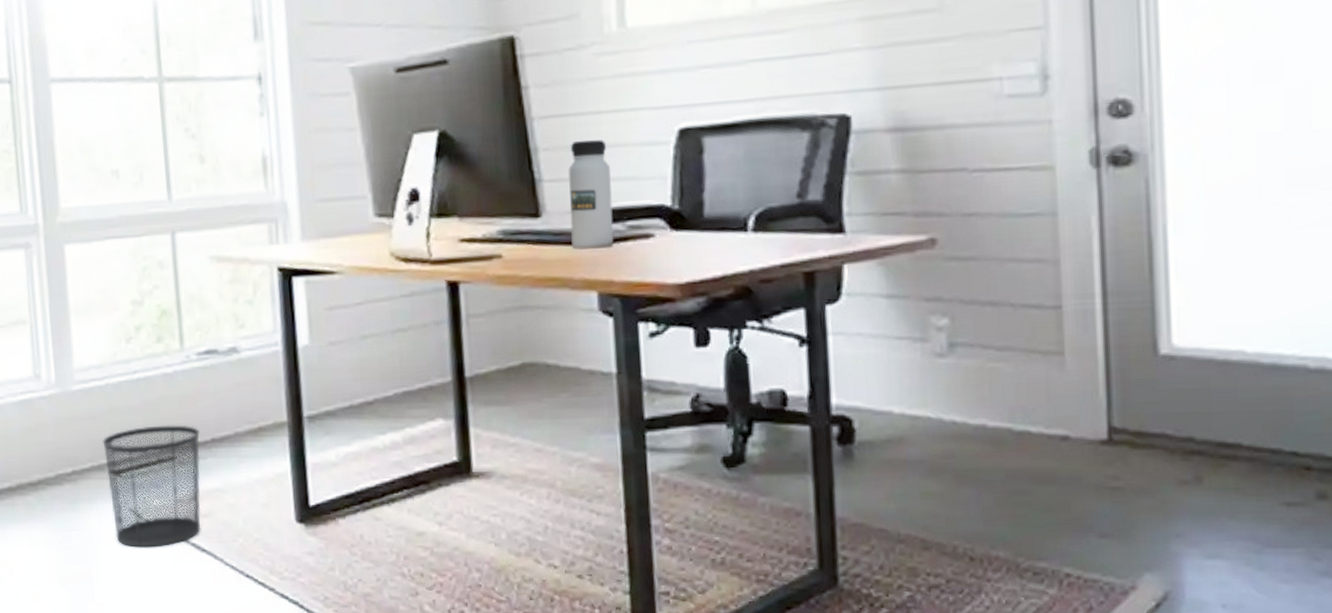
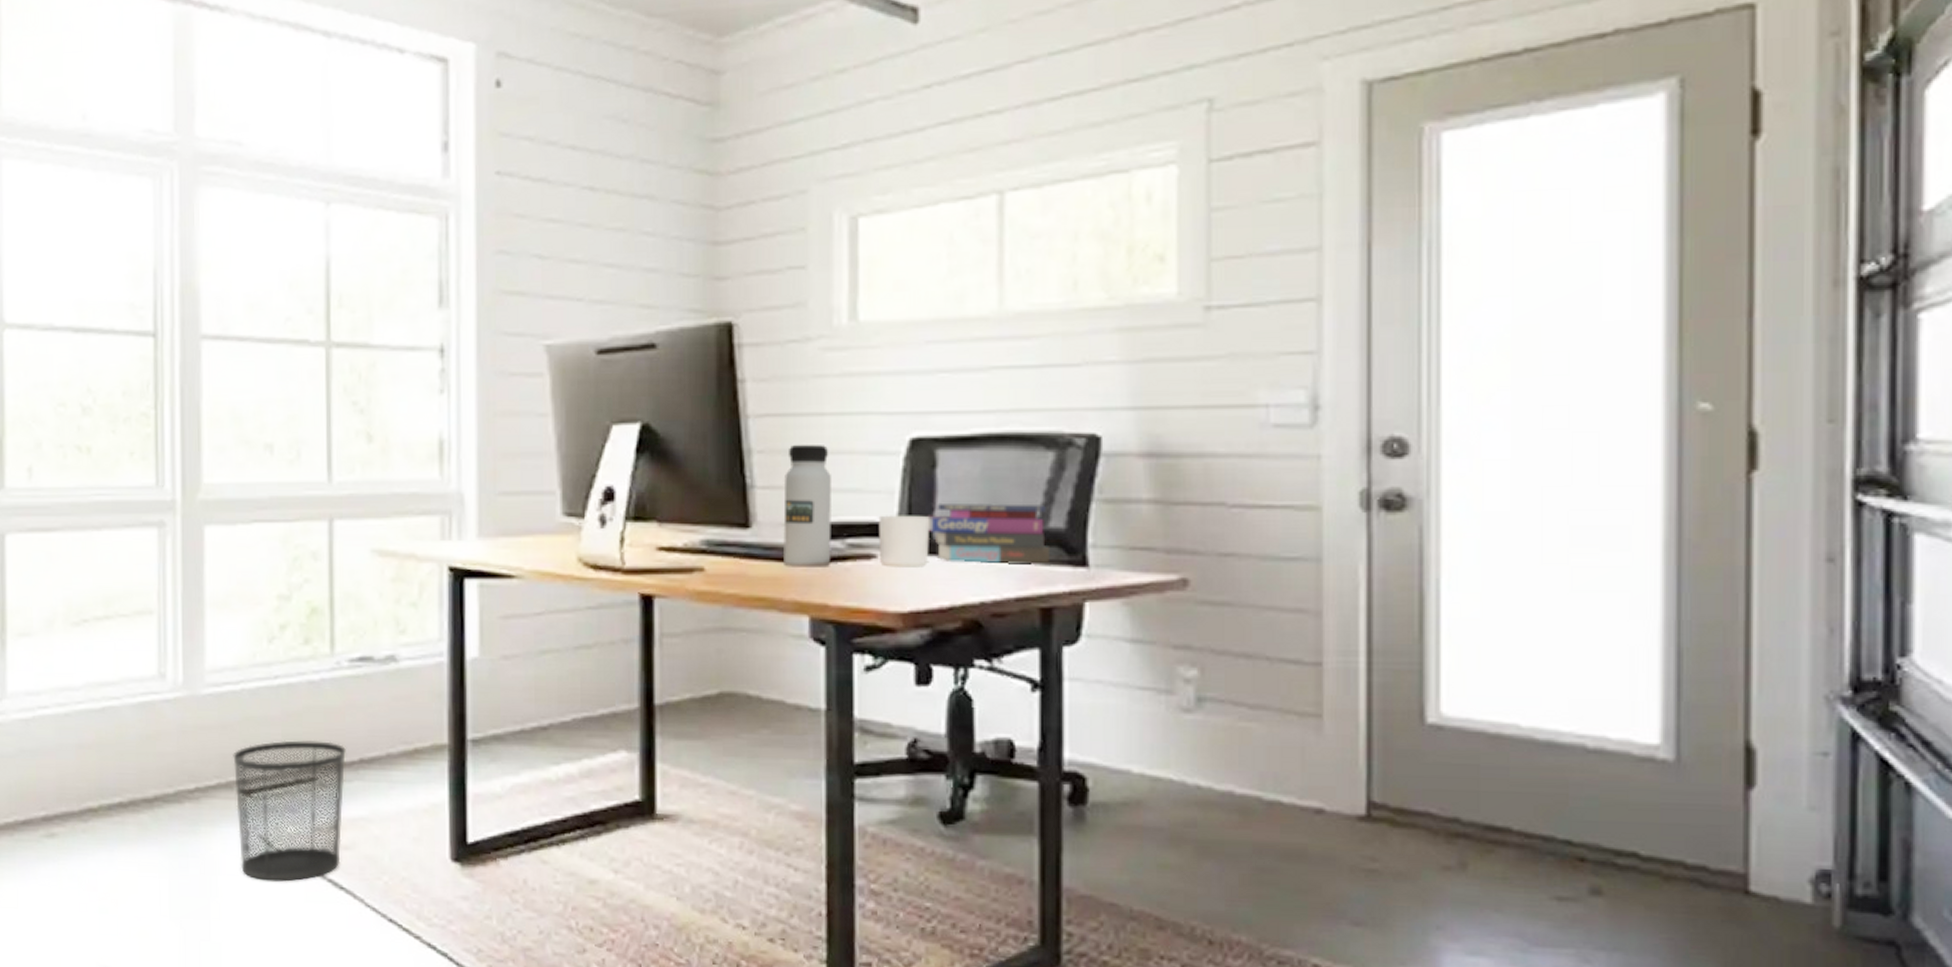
mug: none [654,196,701,245] -> present [878,515,931,567]
books: none [698,180,810,237] -> present [927,502,1051,565]

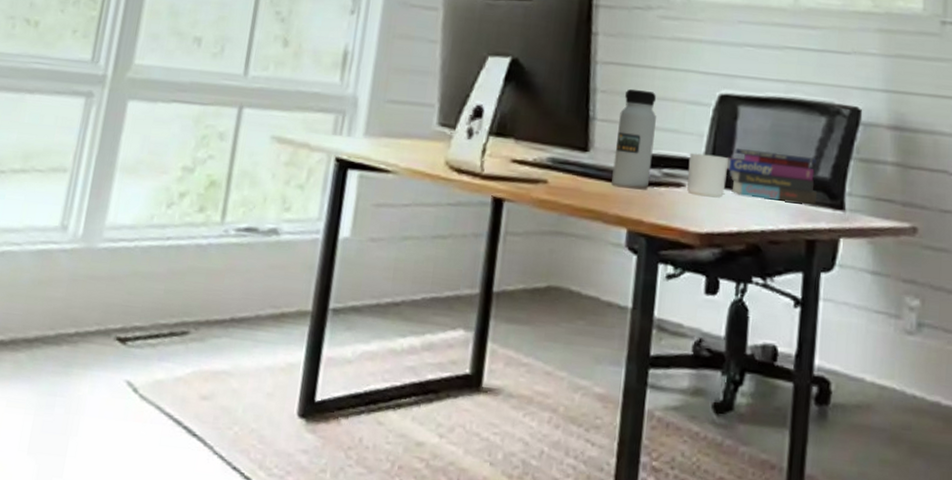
waste bin: present [233,740,346,882] -> none [104,295,220,426]

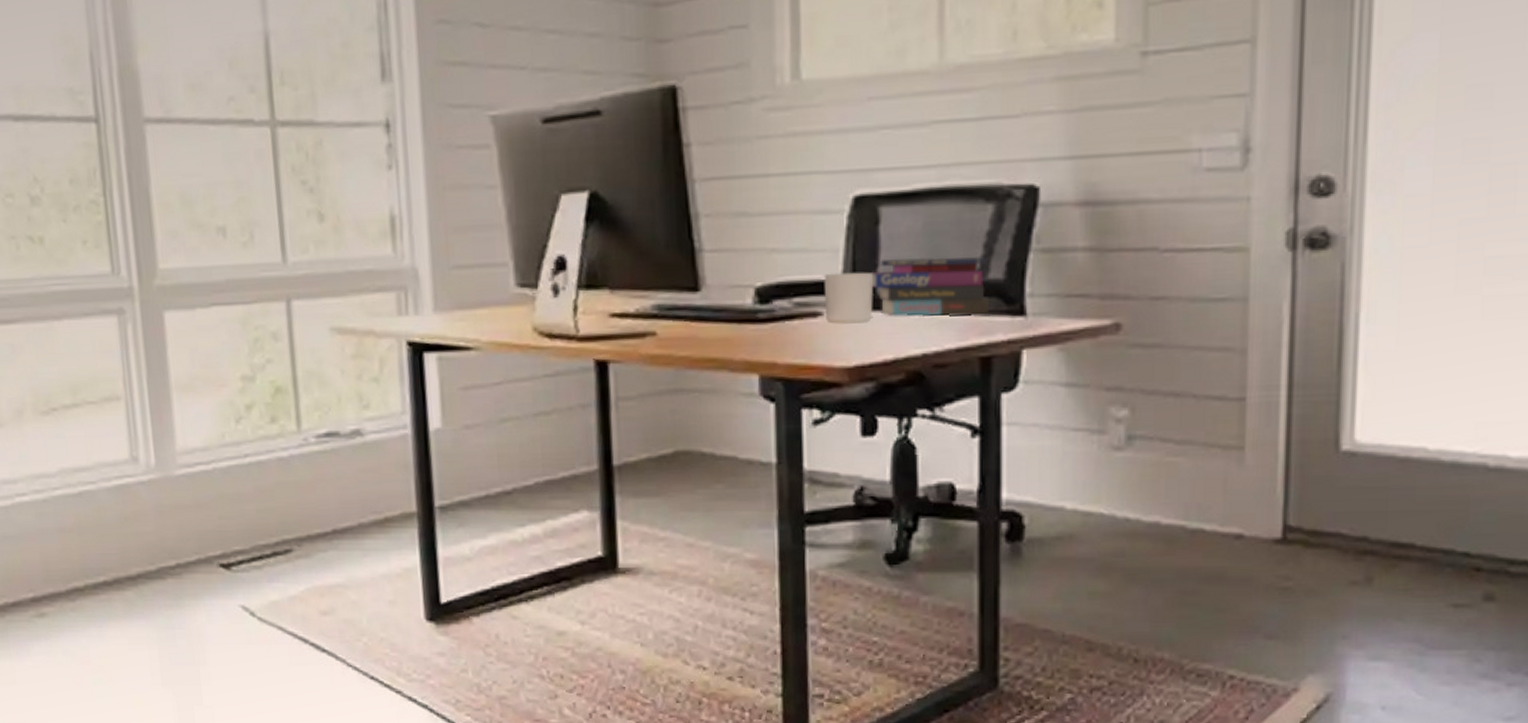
water bottle: present [611,89,657,191] -> none [732,206,779,329]

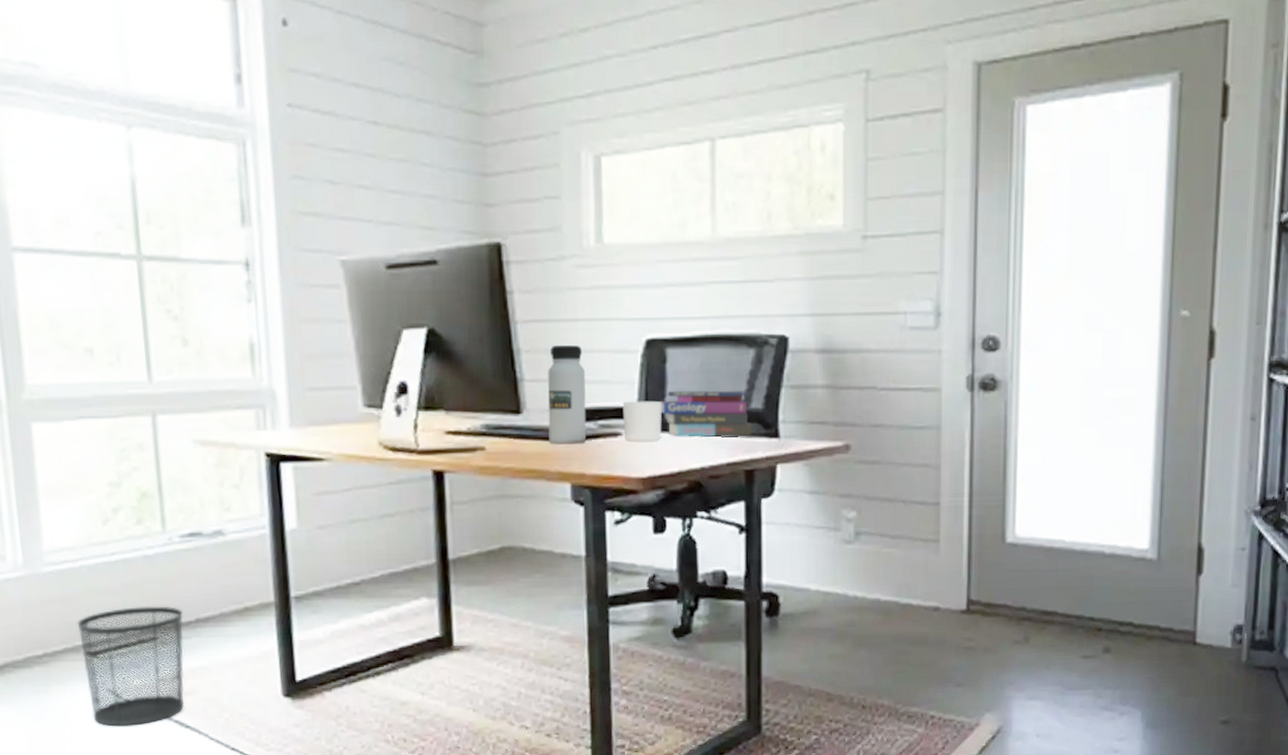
waste bin: none [210,514,321,647] -> present [77,606,185,727]
water bottle: none [732,206,779,329] -> present [548,345,587,446]

